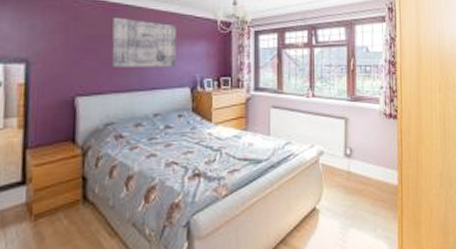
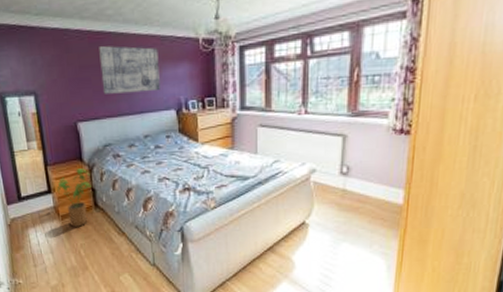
house plant: none [34,152,83,230] -> present [57,168,92,227]

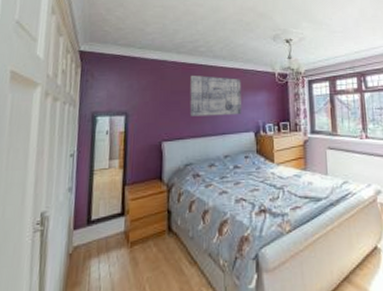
house plant: present [57,168,92,227] -> none [131,188,168,256]

